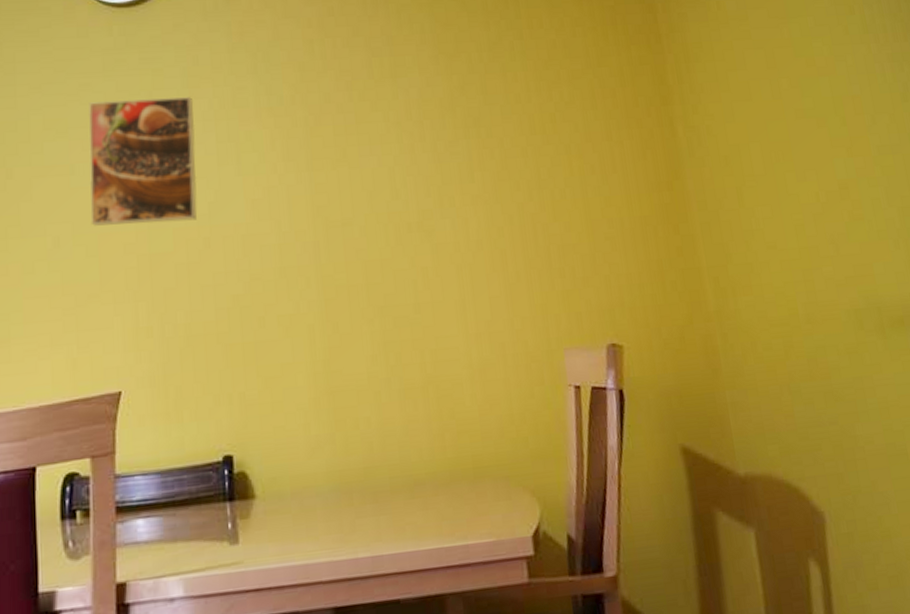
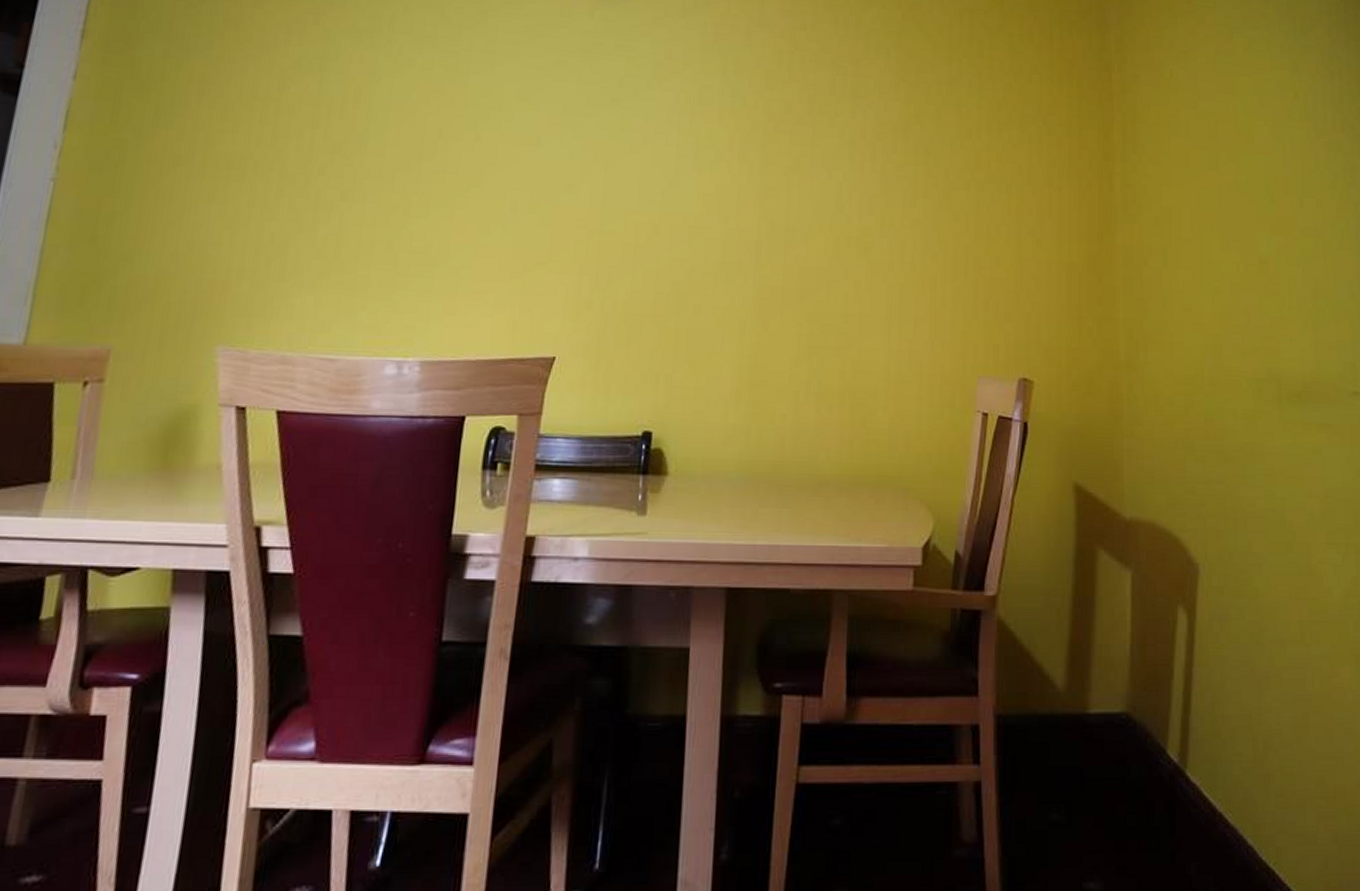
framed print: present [89,97,197,226] -> none [548,79,662,206]

